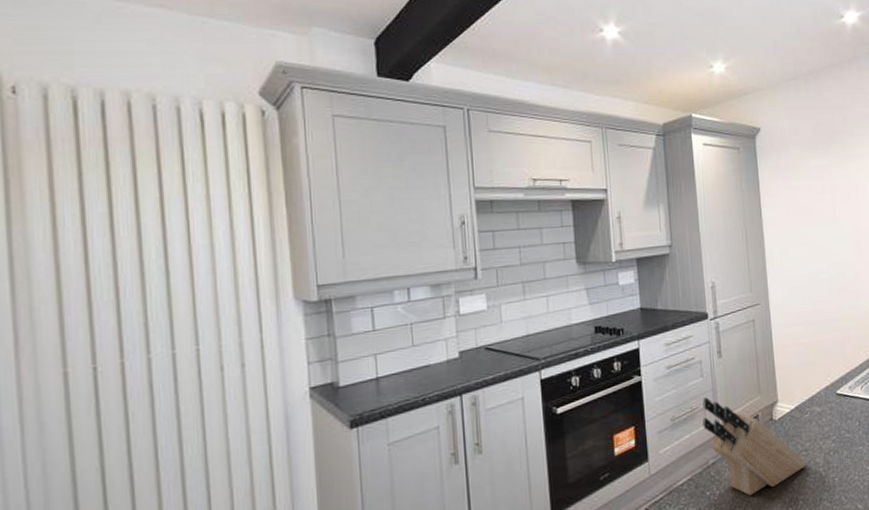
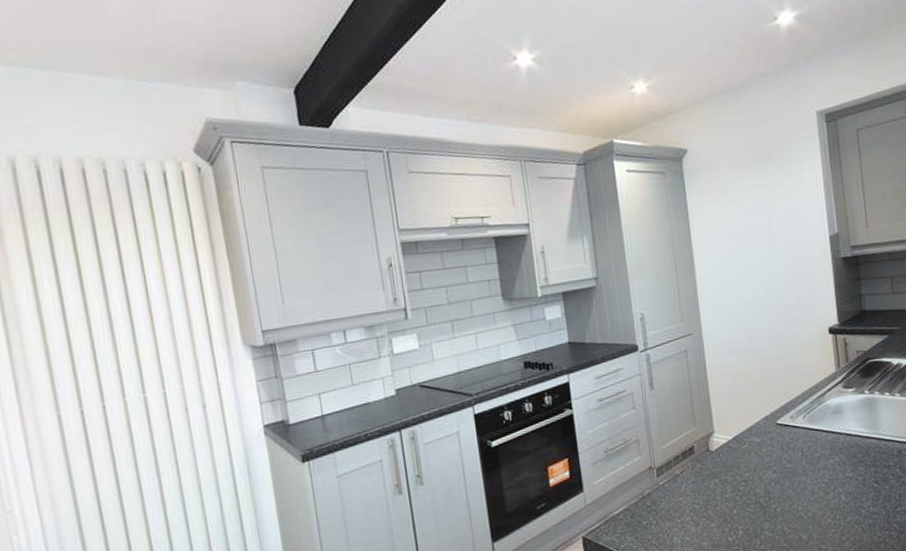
knife block: present [703,397,807,496] -> none [636,429,747,525]

